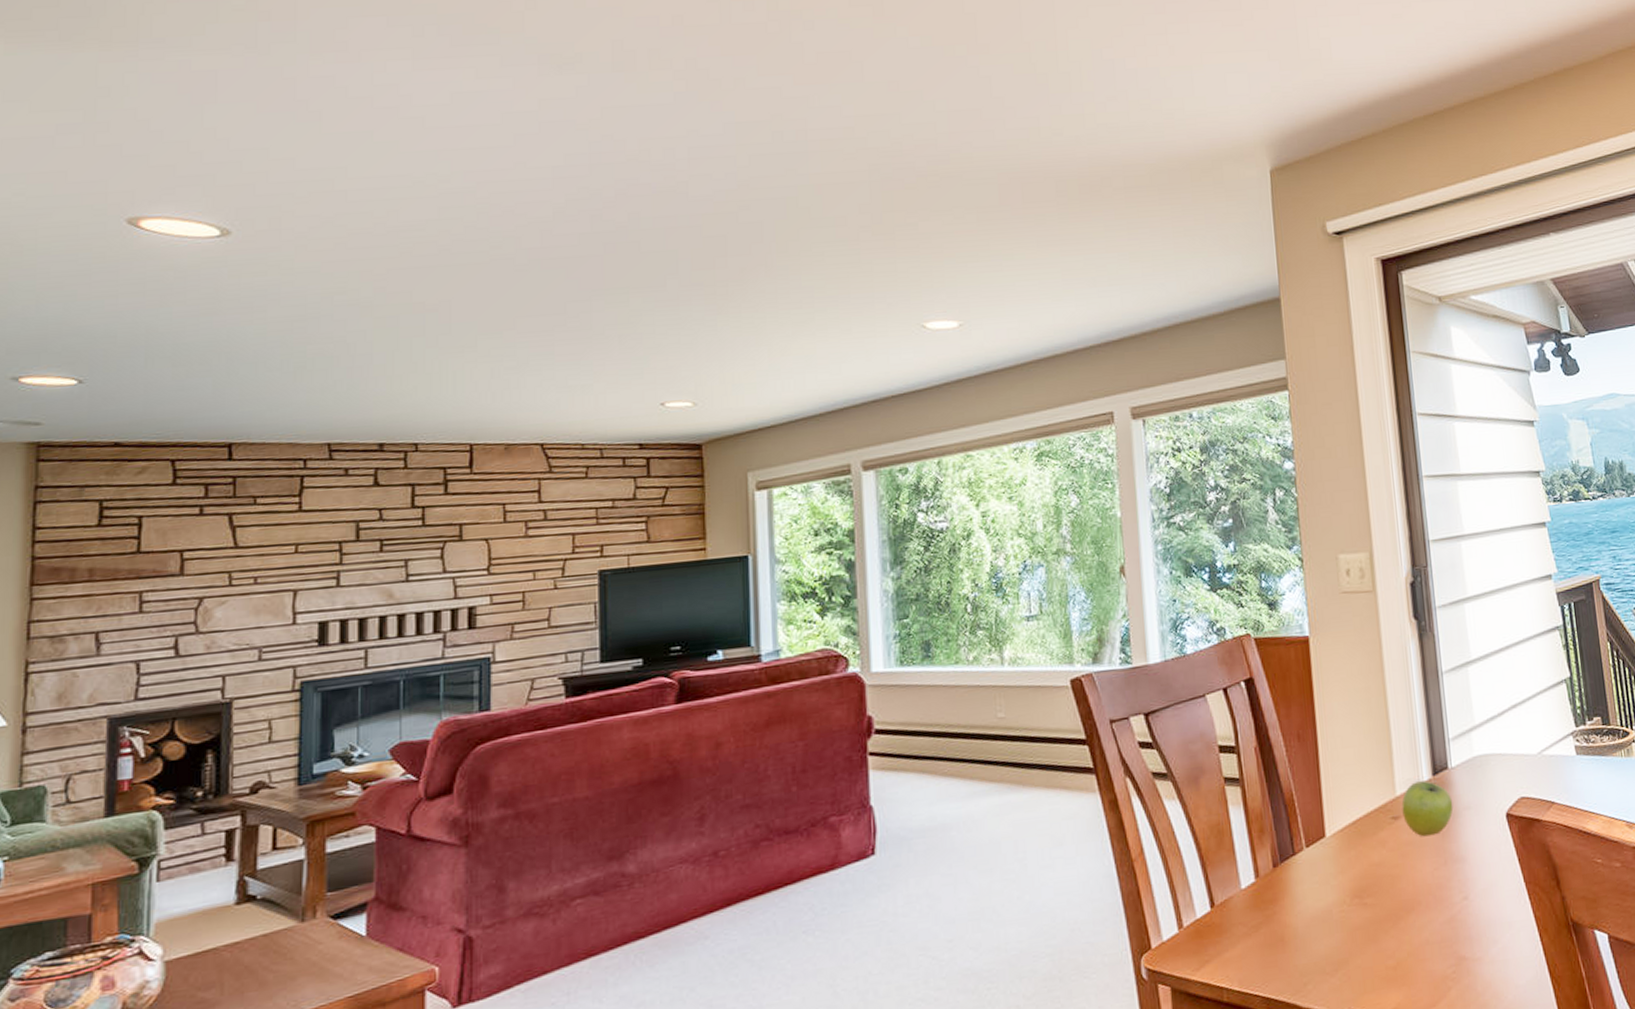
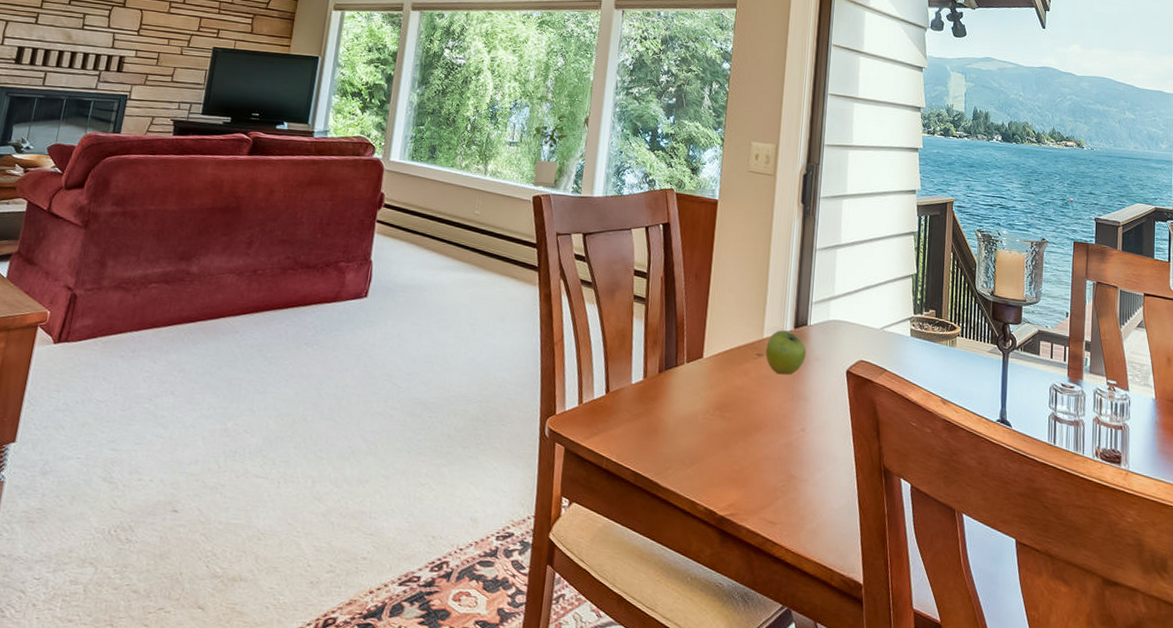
house plant: none [1056,567,1101,667] -> present [532,114,569,188]

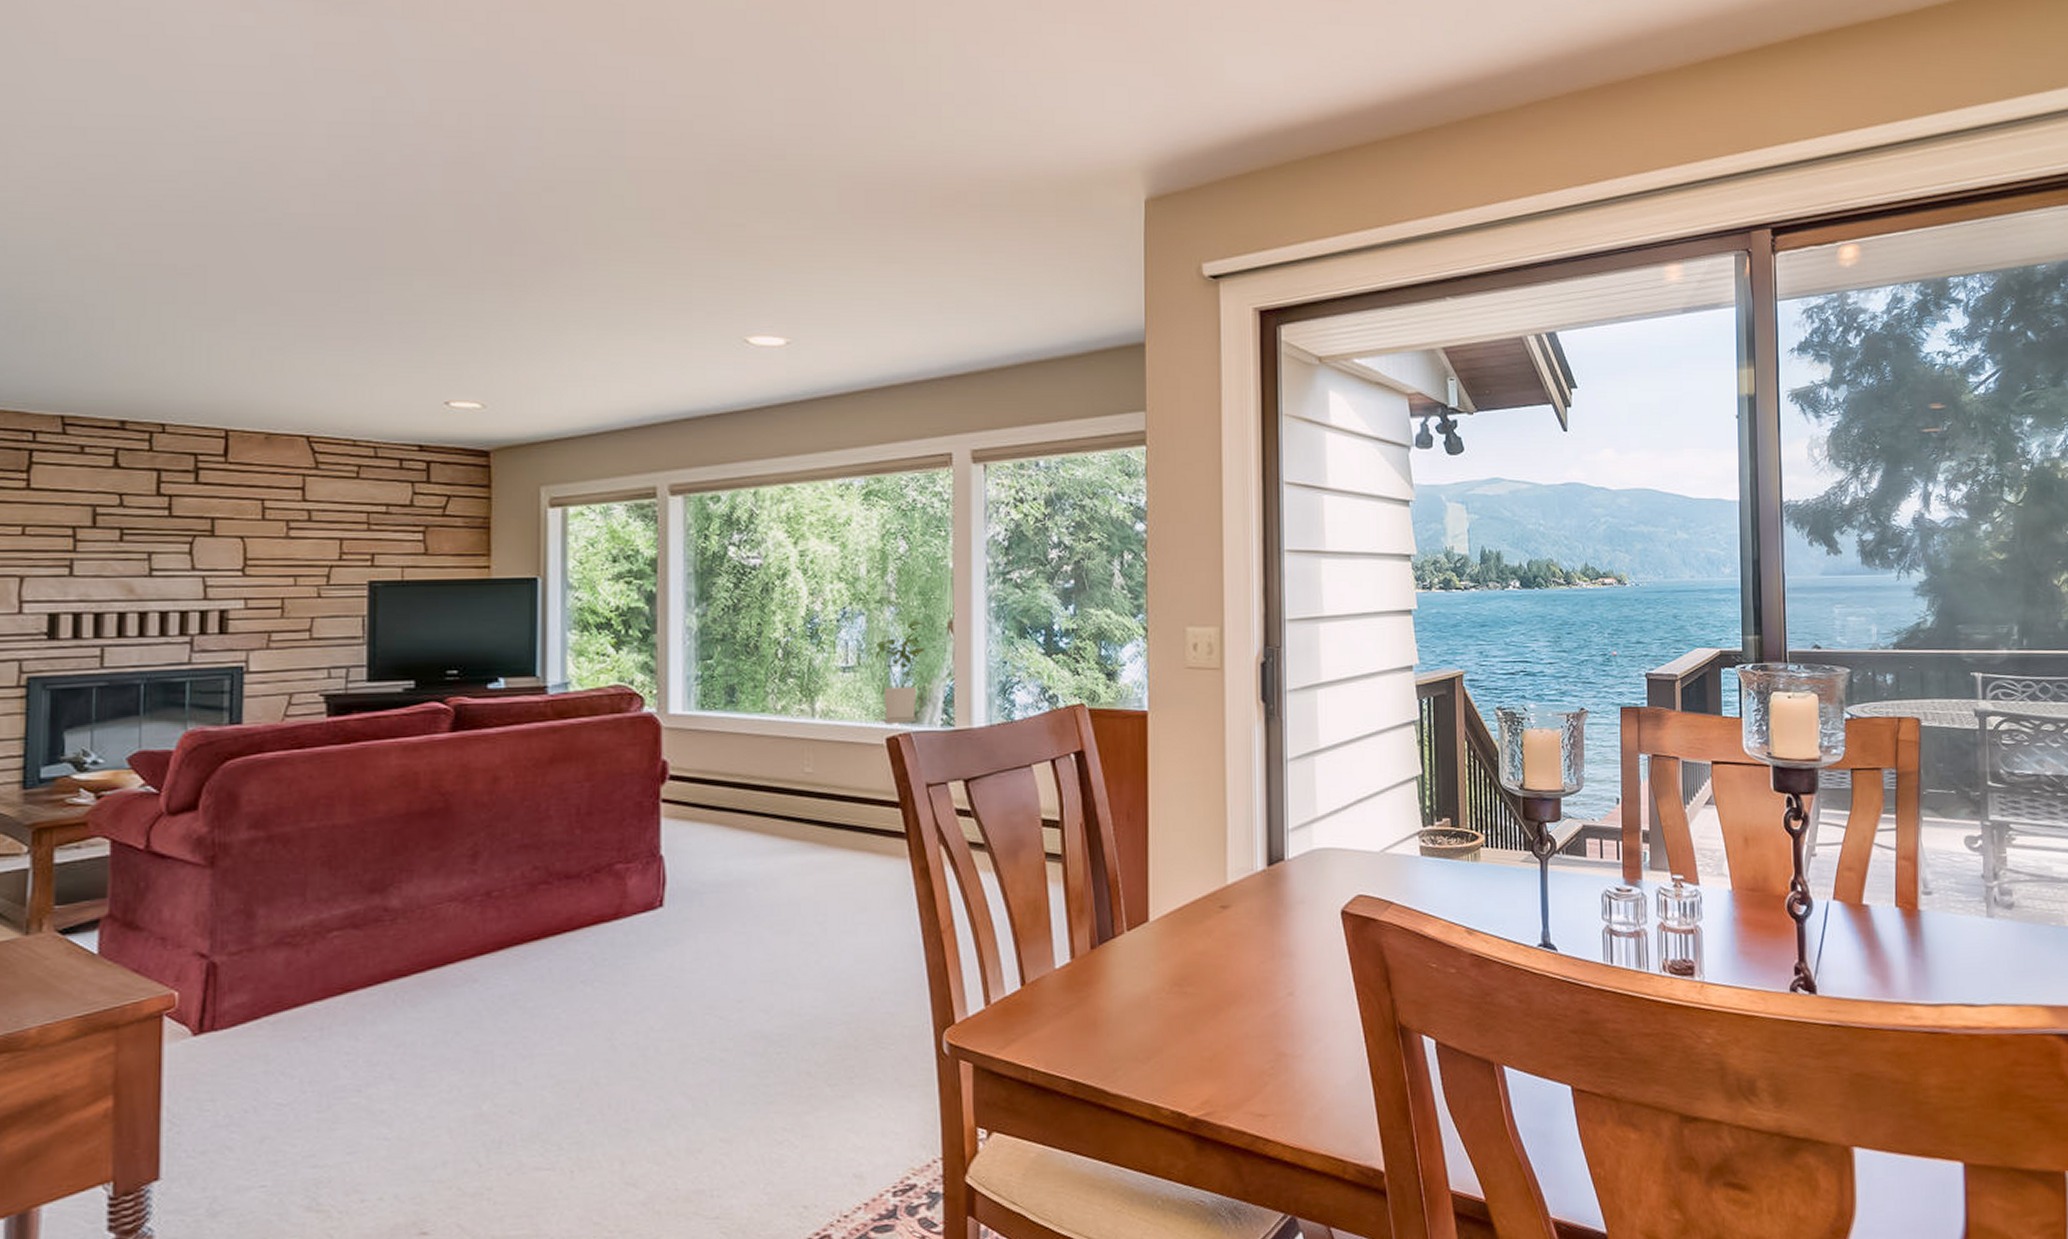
fruit: present [765,330,807,375] -> none [1232,871,1286,928]

